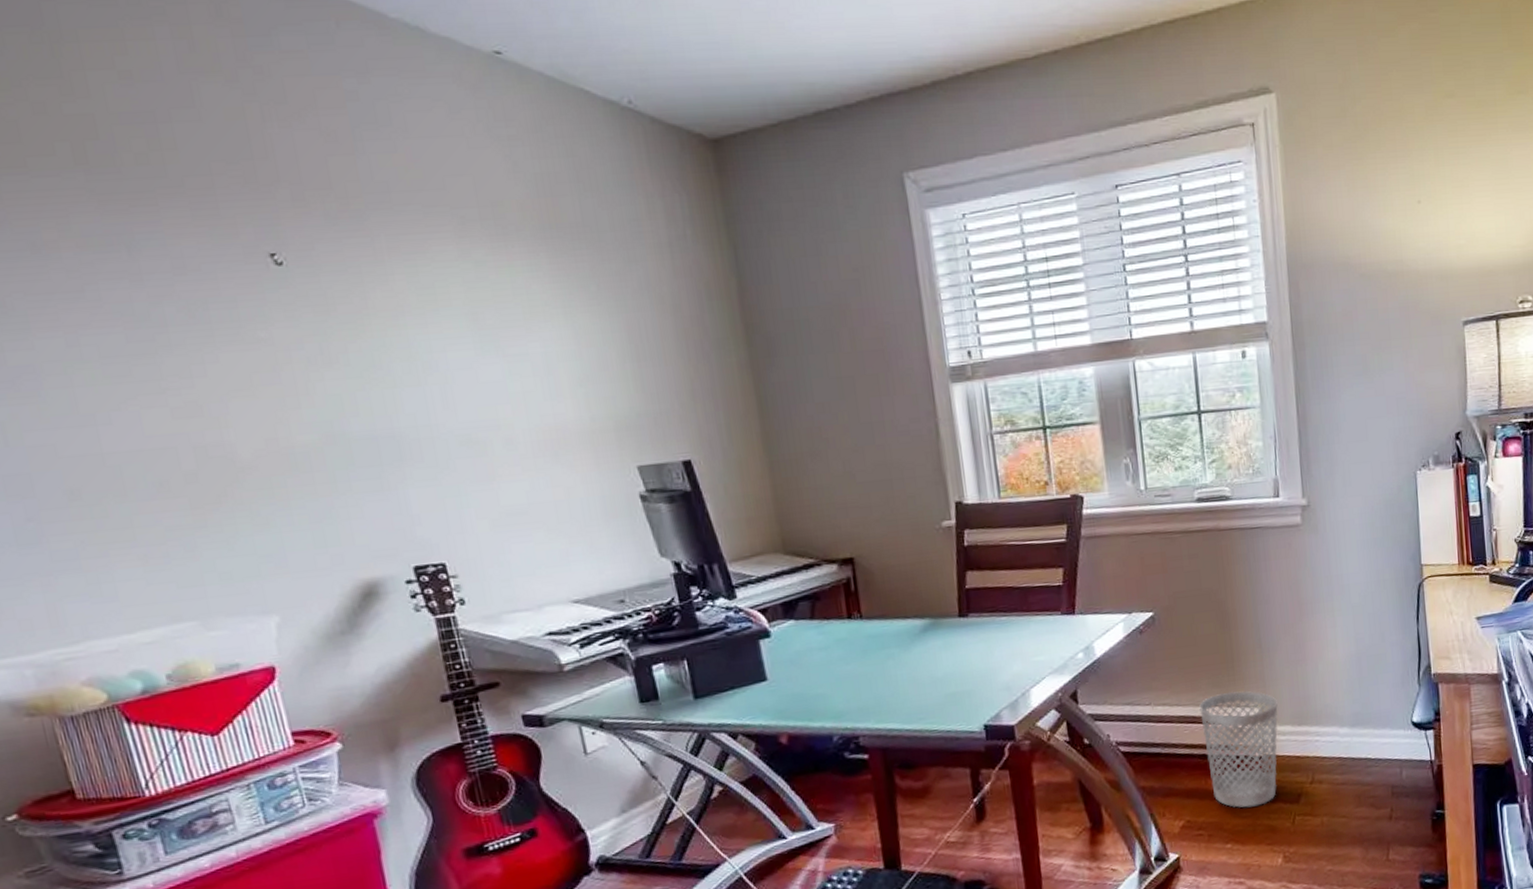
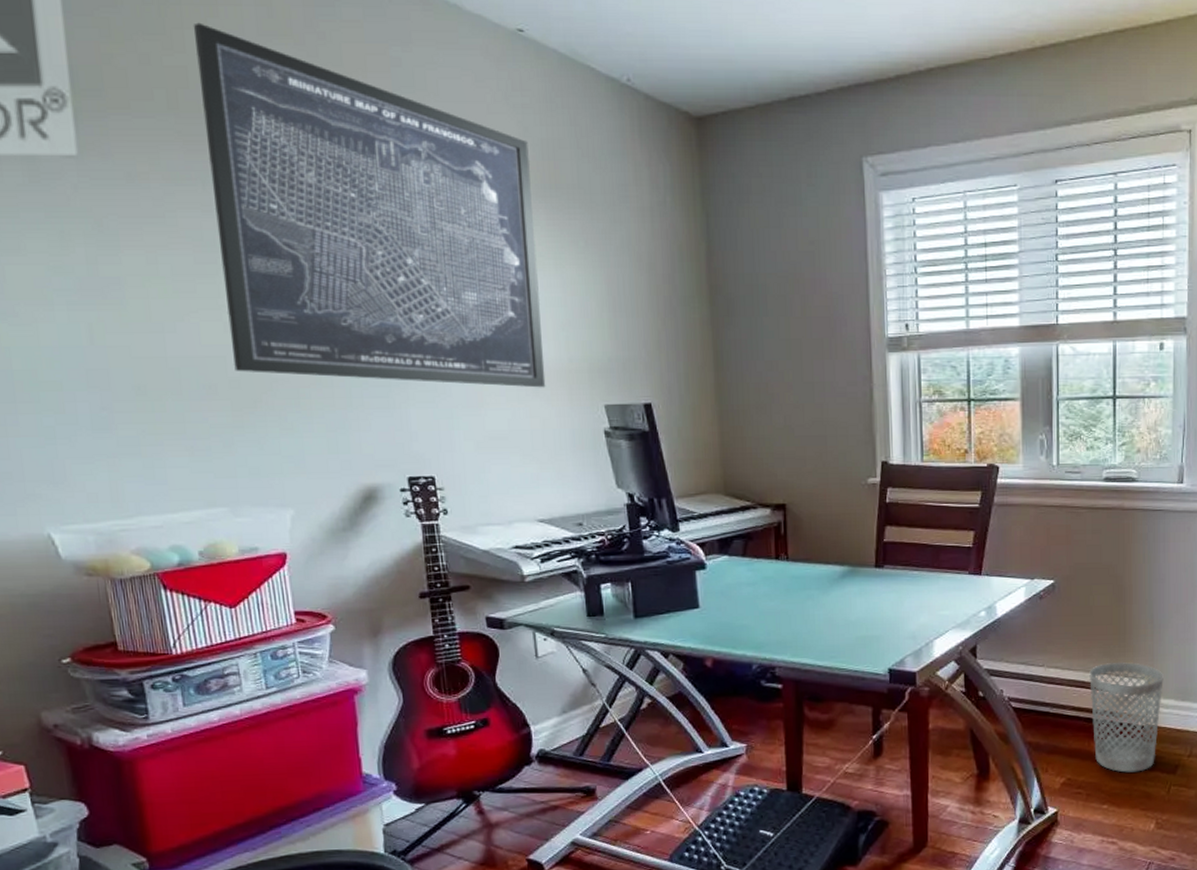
wall art: none [96,62,567,464] -> present [193,22,546,388]

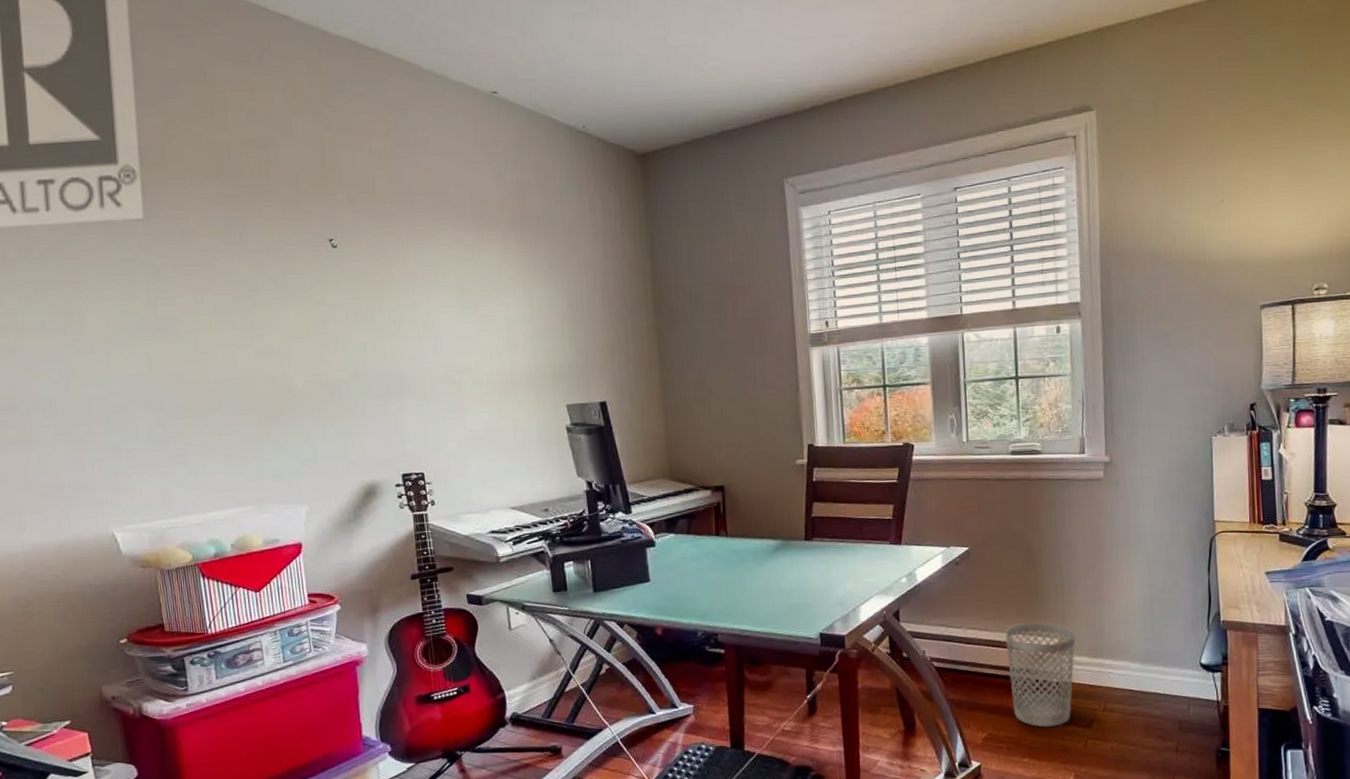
wall art: present [193,22,546,388] -> none [235,105,517,393]

